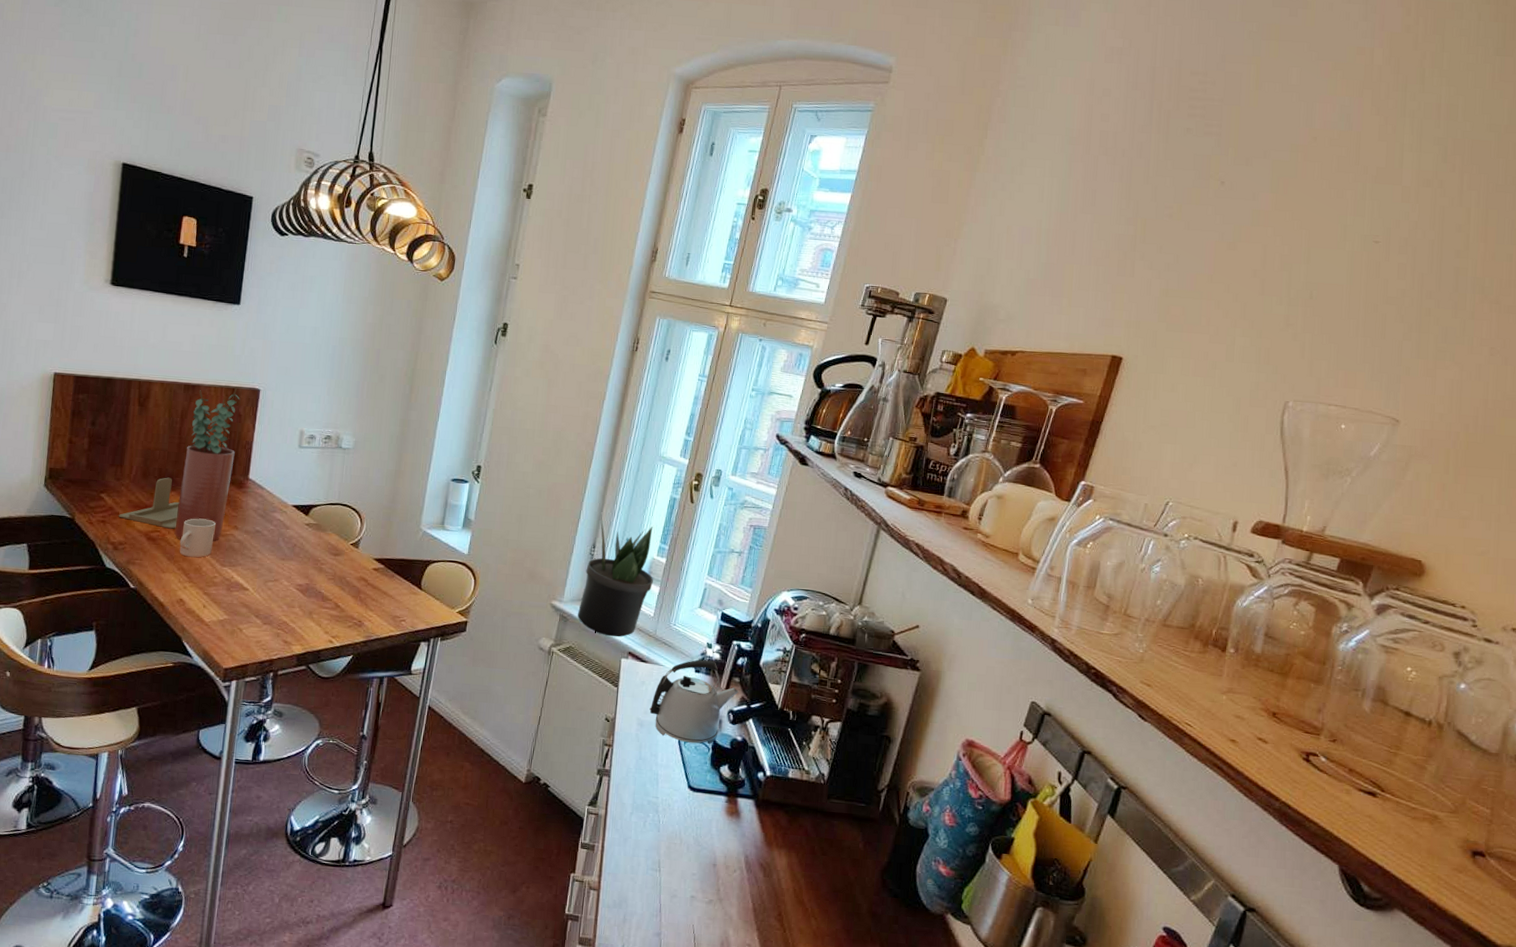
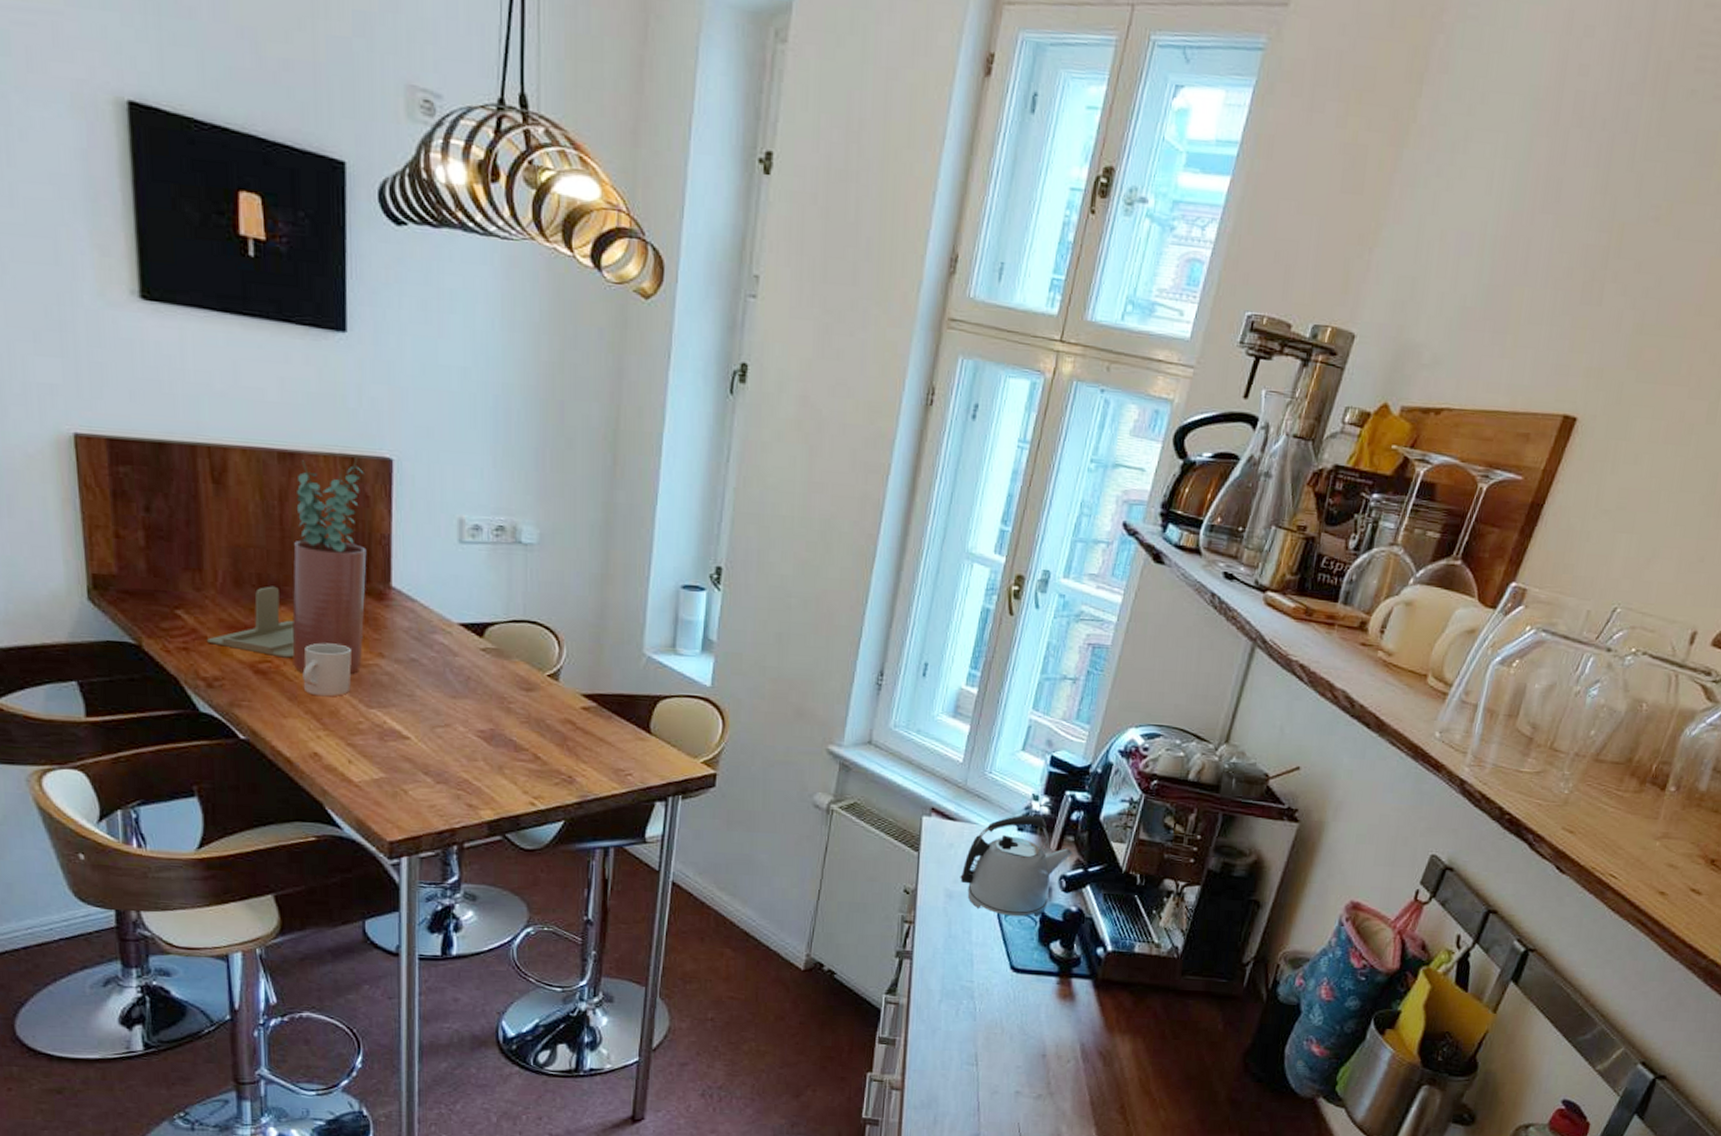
planter: present [577,514,653,637] -> none [862,631,962,790]

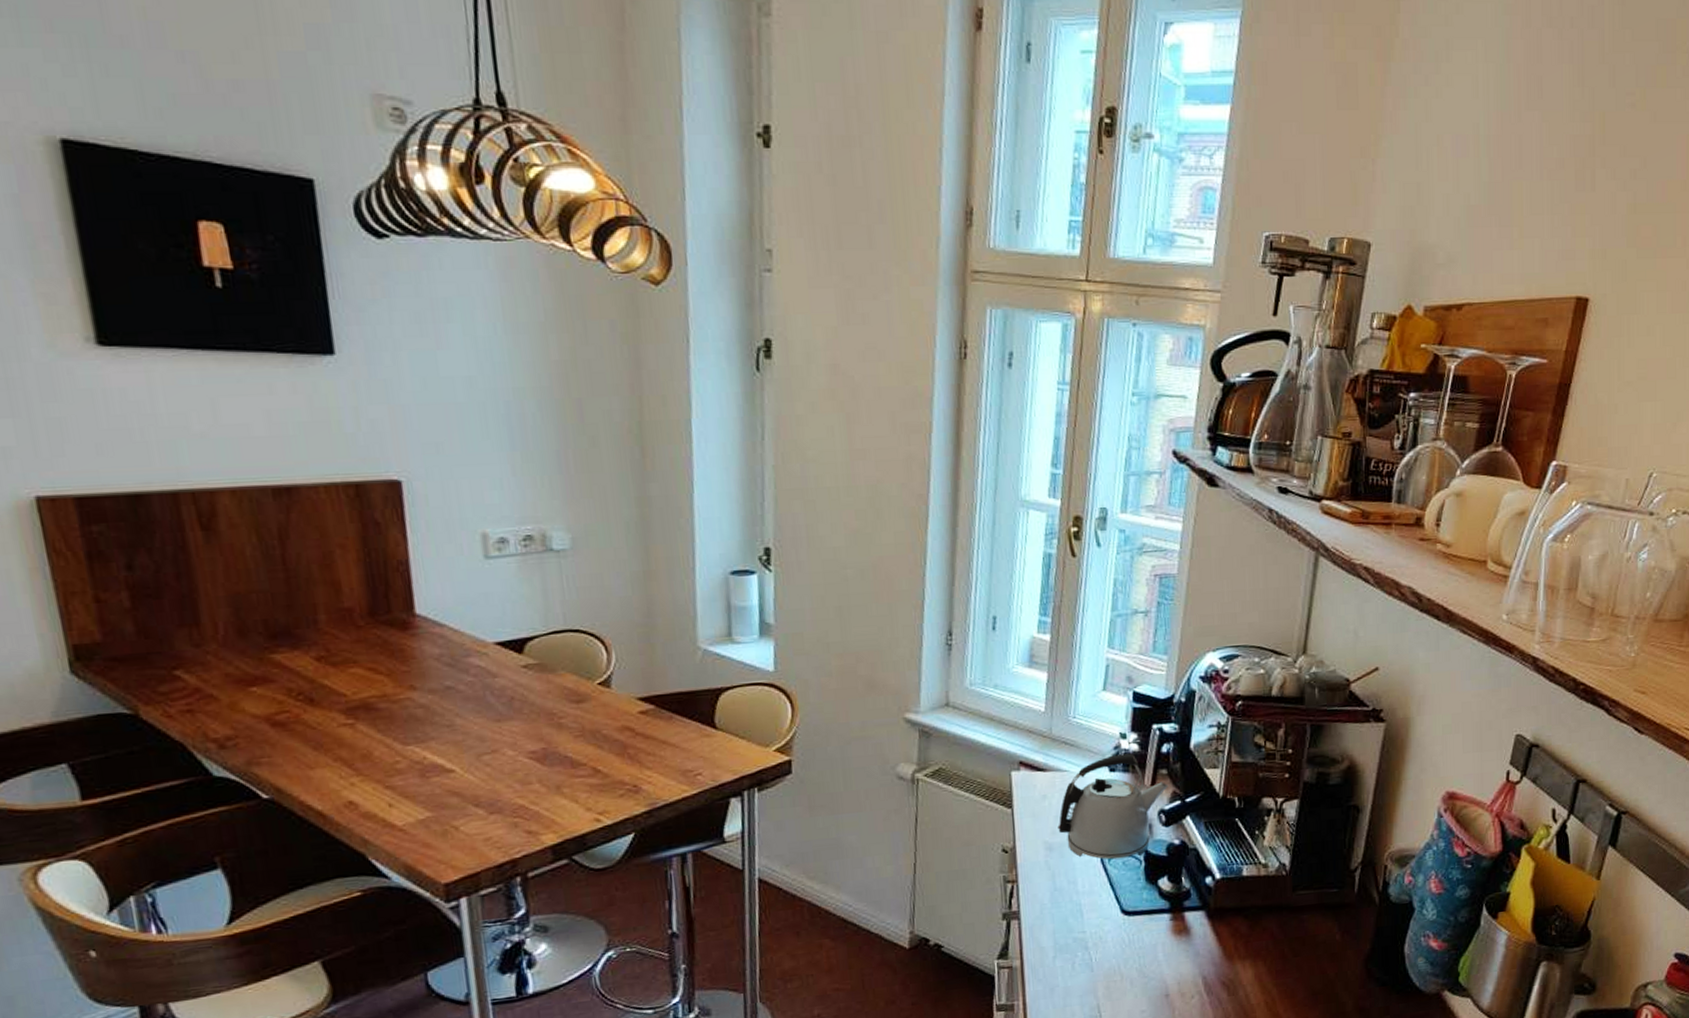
napkin holder: present [206,586,363,658] -> none [212,630,390,706]
vase: present [292,455,367,674] -> none [297,481,393,719]
cup: present [302,642,352,697] -> none [325,682,383,741]

